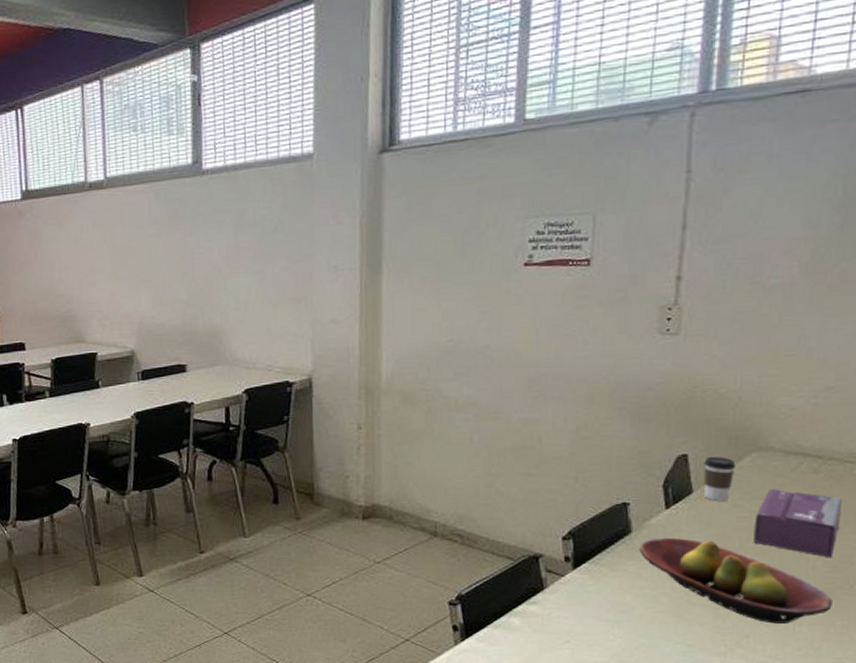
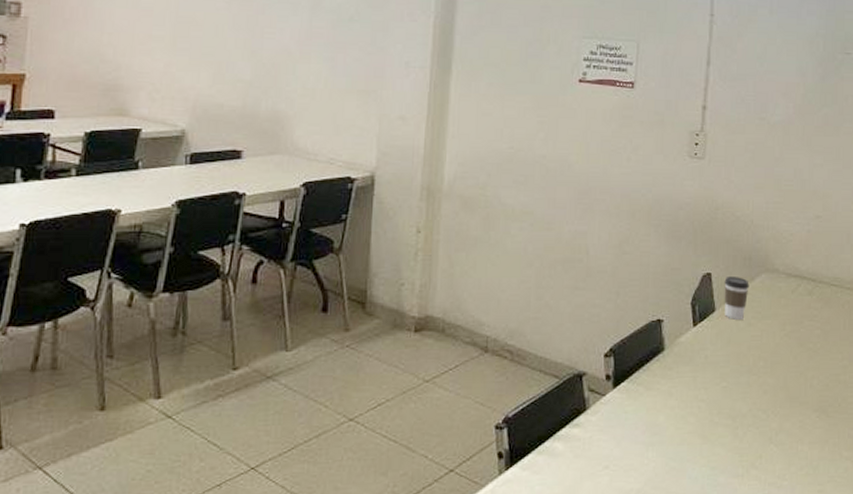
fruit bowl: present [639,537,832,624] -> none [671,355,826,443]
tissue box: present [753,489,843,558] -> none [764,309,831,377]

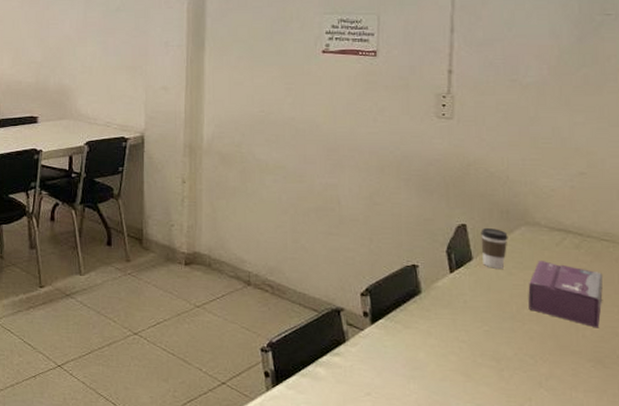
tissue box: none [764,309,831,377] -> present [528,261,604,328]

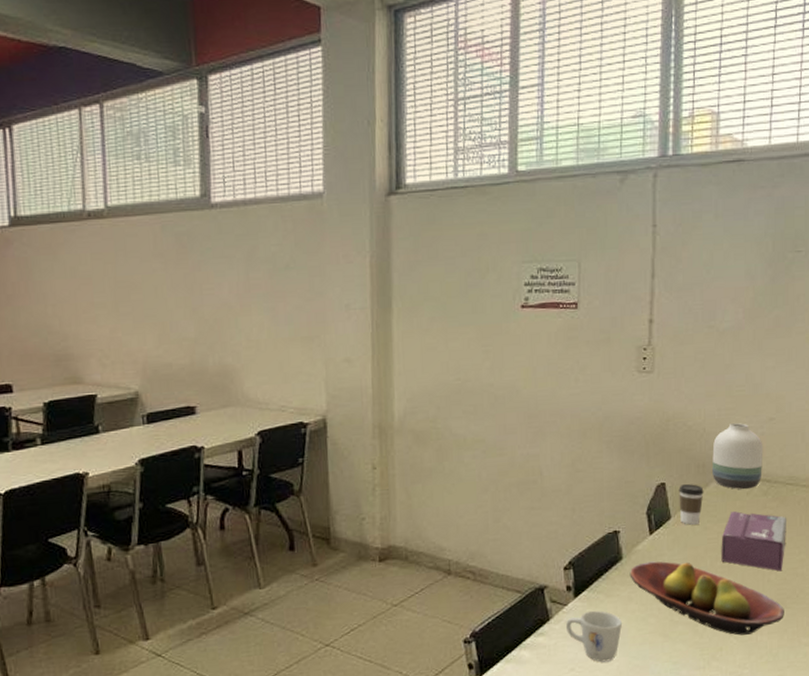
mug: none [363,339,421,392] -> present [566,610,622,663]
fruit bowl: none [428,299,603,389] -> present [629,561,784,636]
vase: none [517,174,574,241] -> present [712,423,764,490]

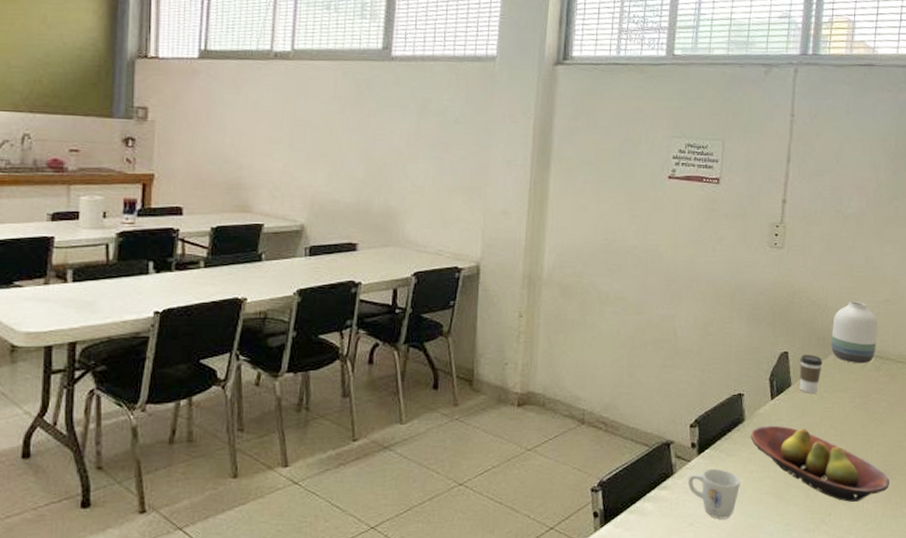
tissue box: present [721,511,787,572] -> none [835,384,896,444]

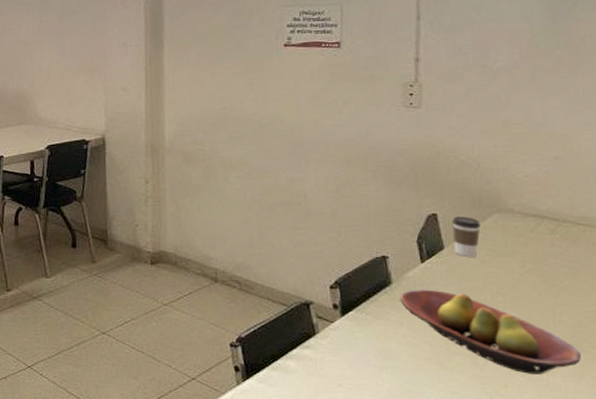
mug: present [688,468,740,519] -> none [333,330,393,382]
vase: present [831,302,878,364] -> none [489,160,549,227]

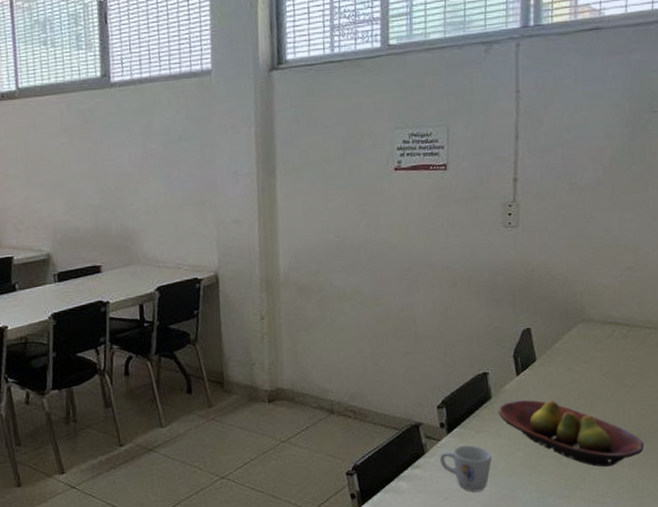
mug: none [333,330,393,382] -> present [440,445,492,492]
coffee cup: present [452,216,481,257] -> none [543,328,567,367]

